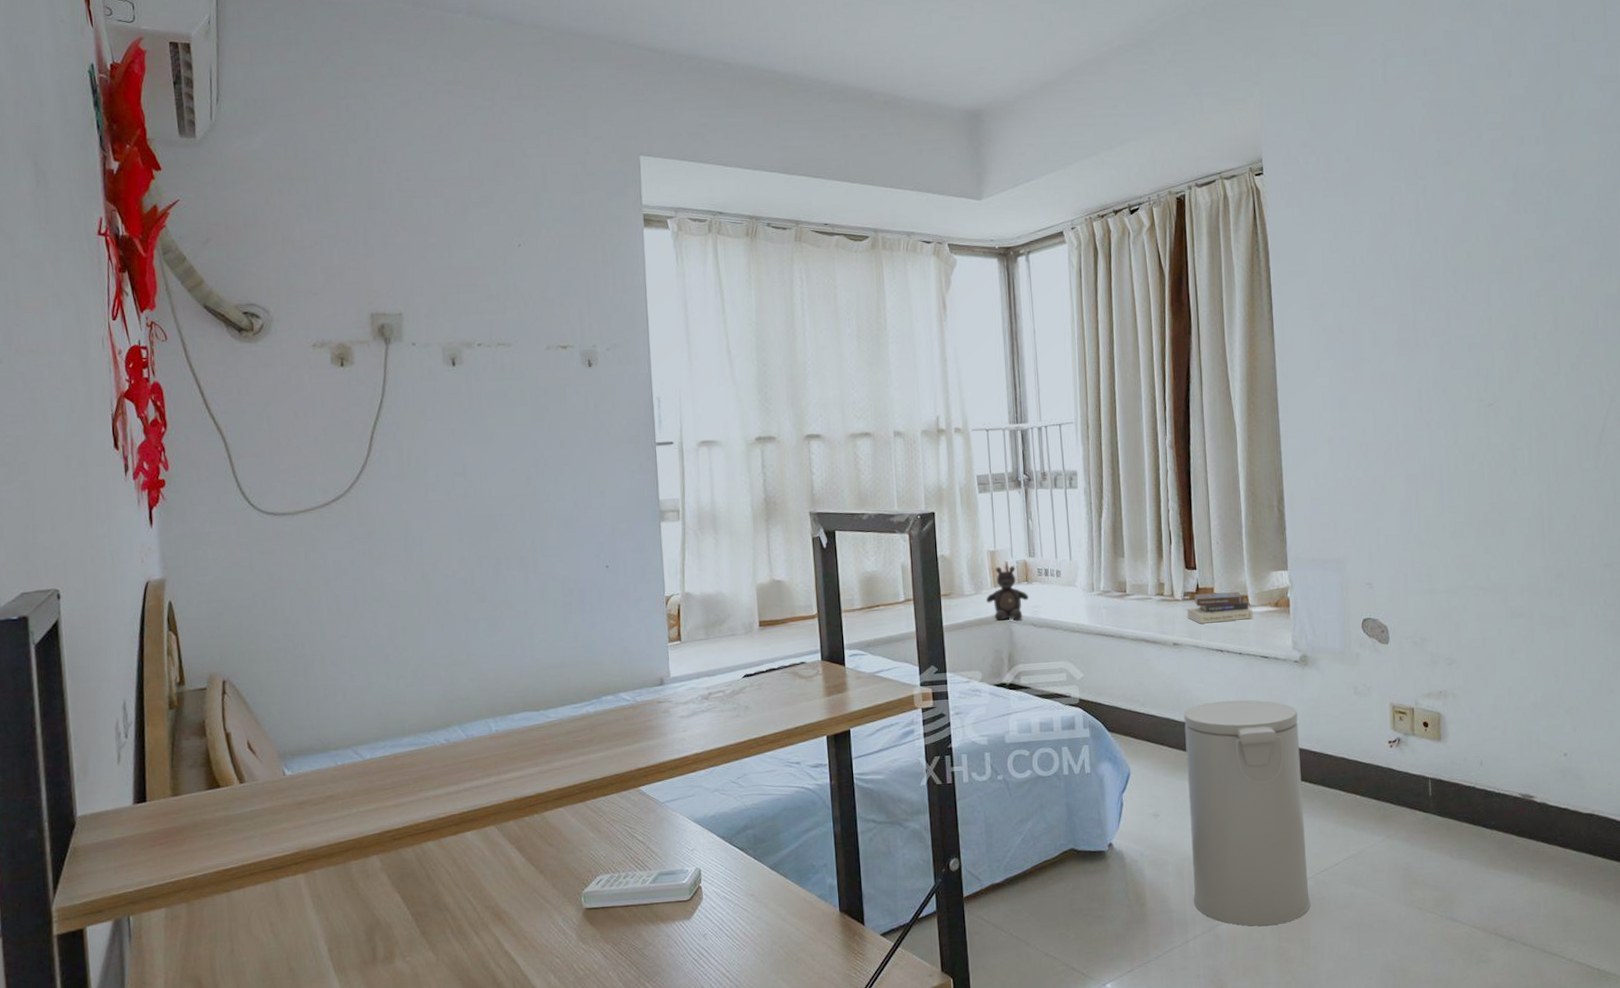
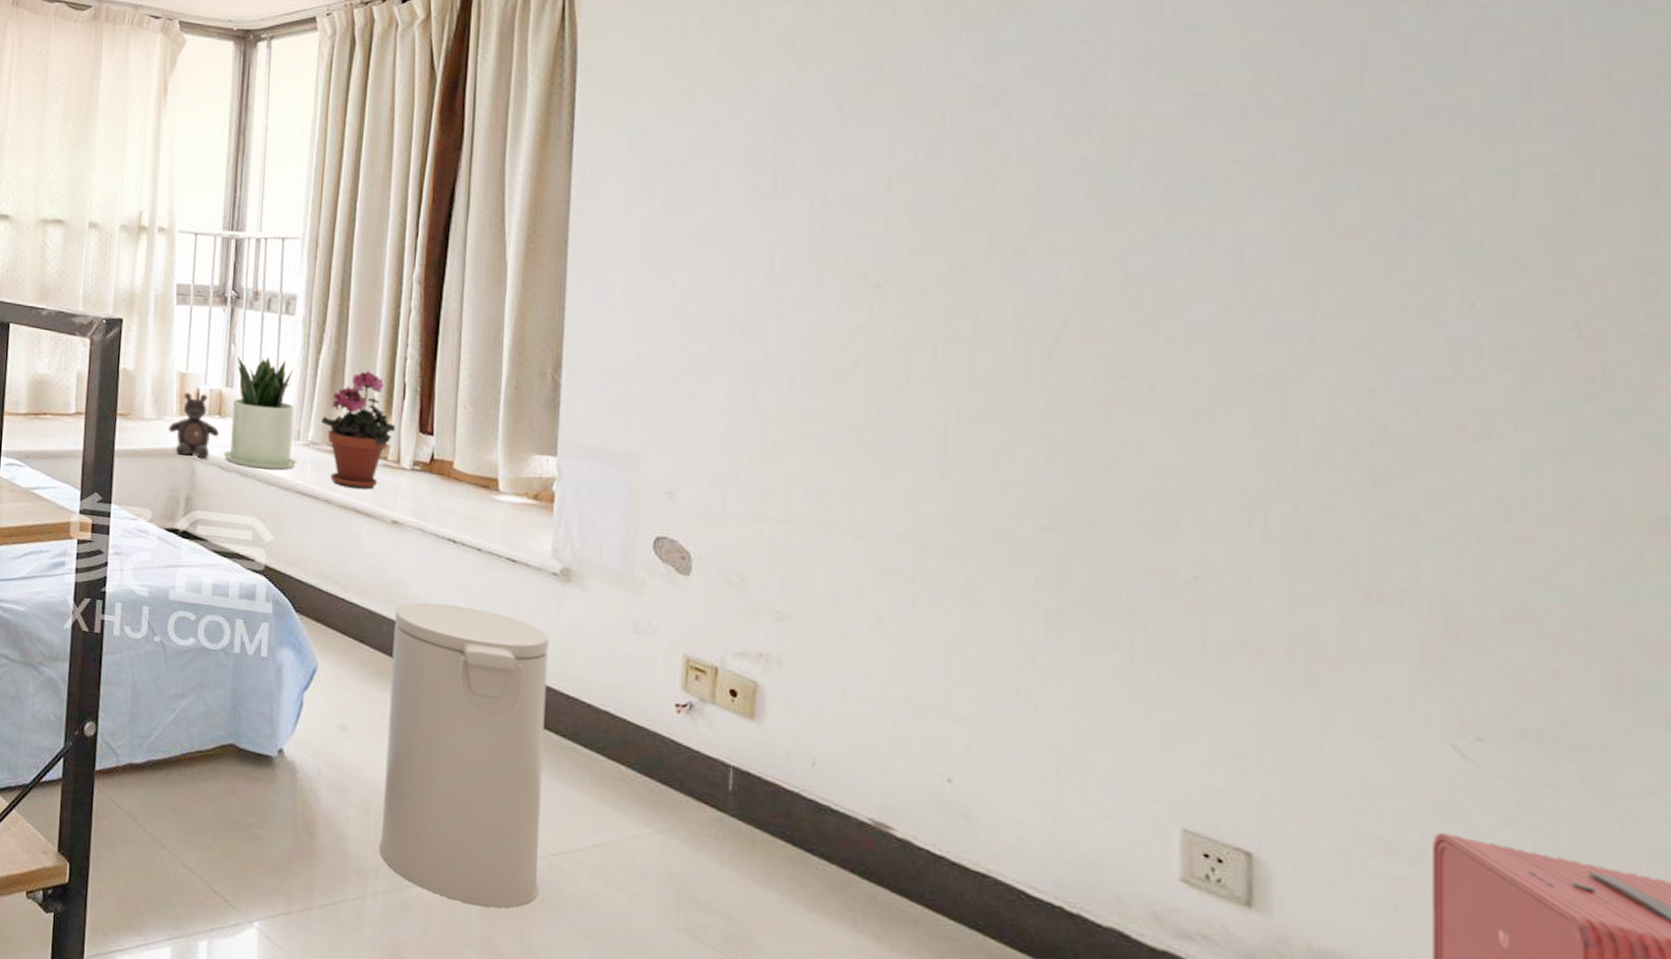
planter: none [1034,526,1095,621] -> present [222,357,297,471]
potted plant: none [1109,525,1168,623] -> present [321,371,396,489]
books: present [1186,591,1253,624] -> none [413,465,502,510]

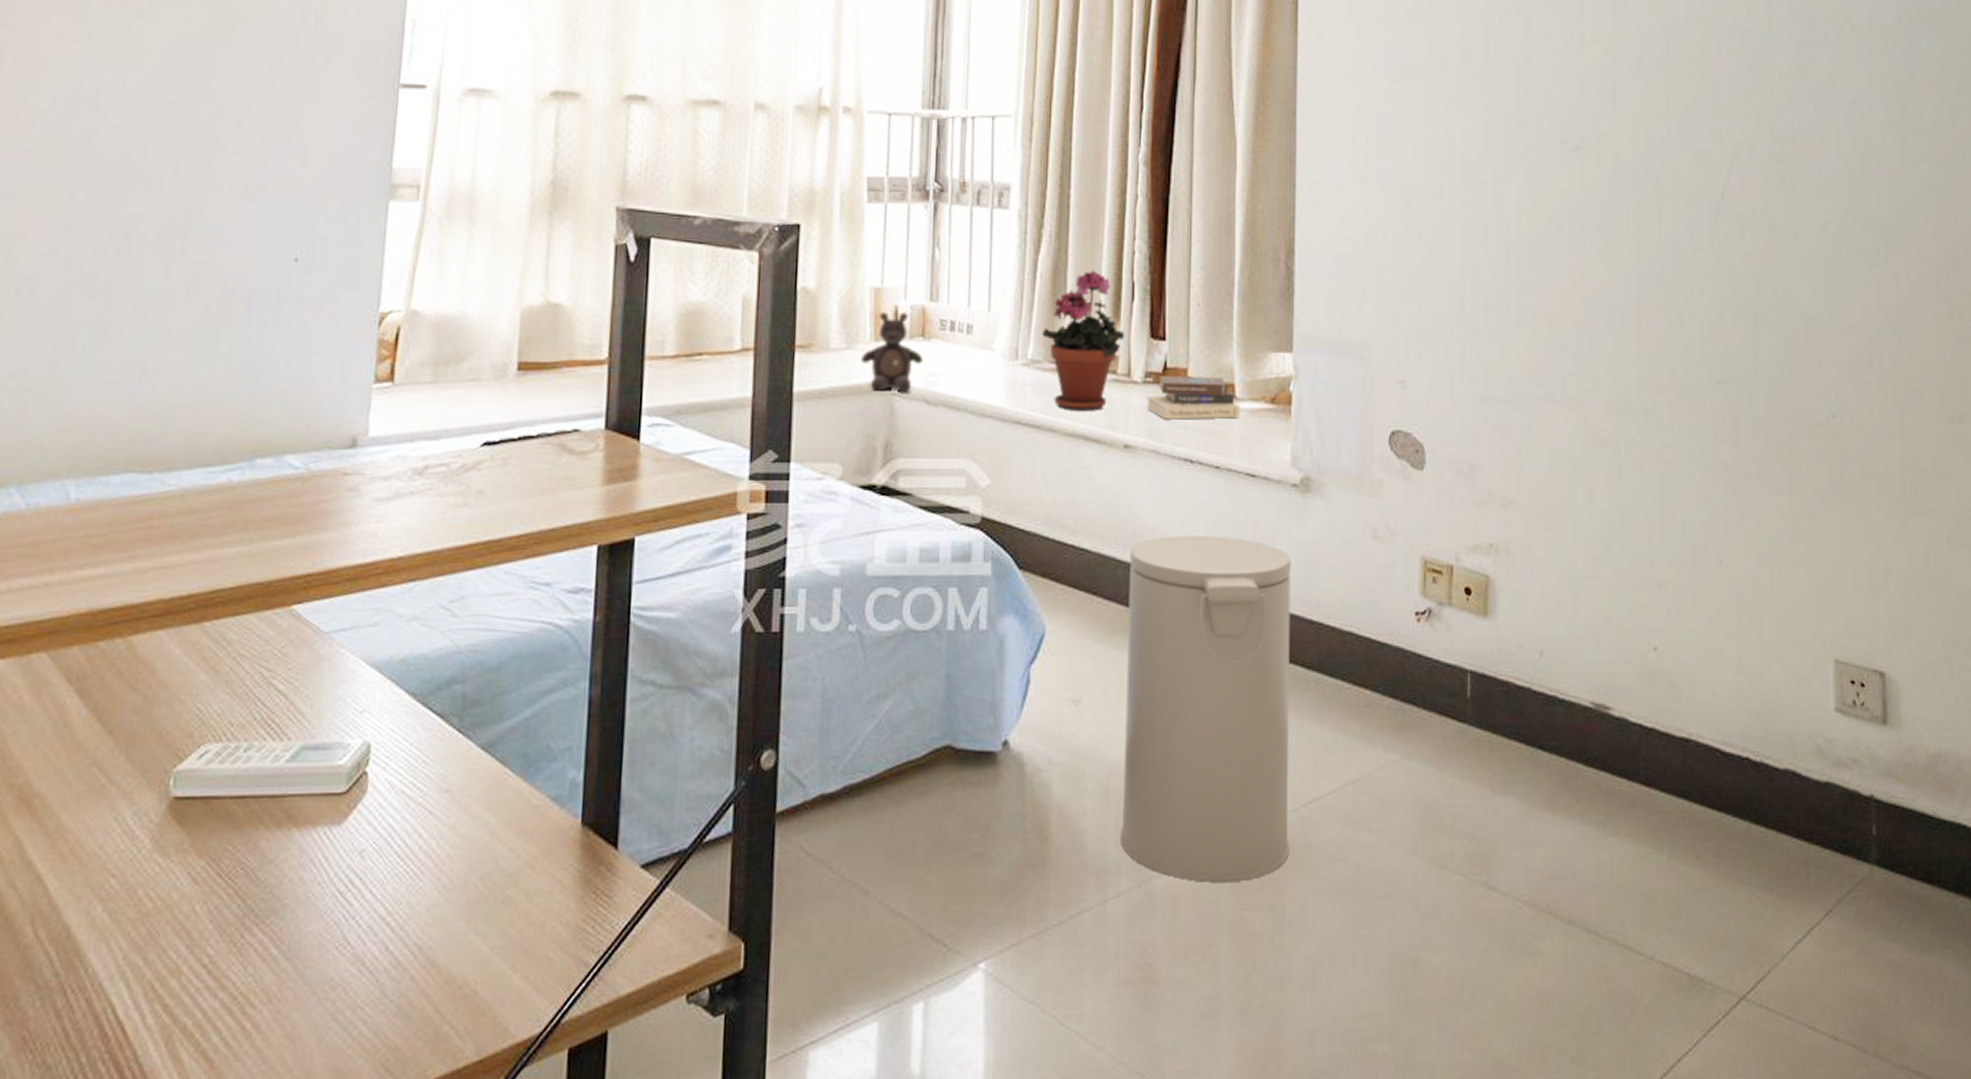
planter: present [222,357,297,471] -> none [928,261,1016,399]
books: none [413,465,502,510] -> present [1146,376,1239,420]

